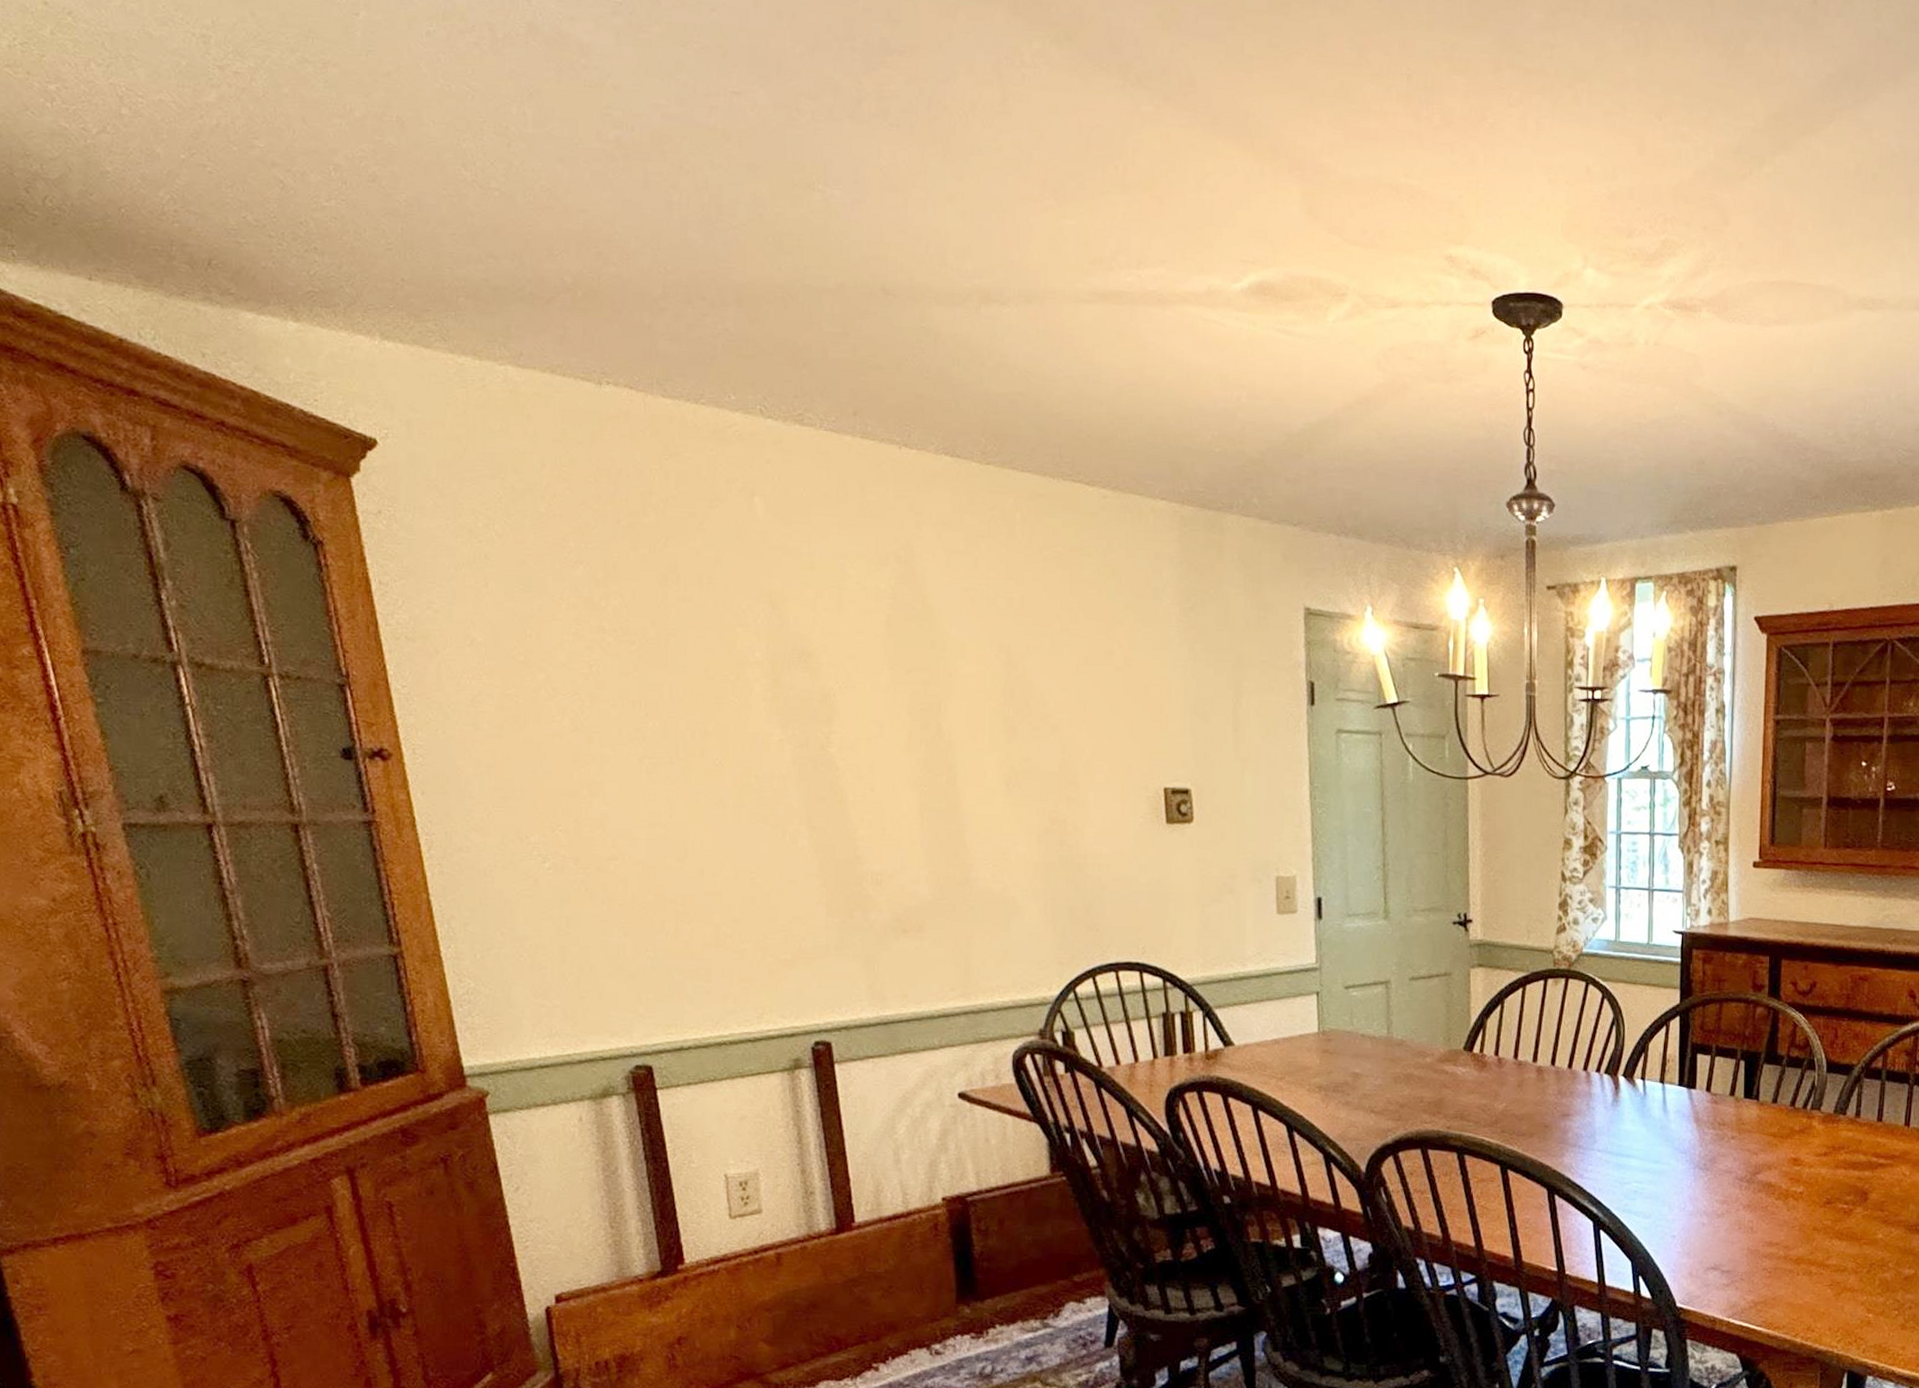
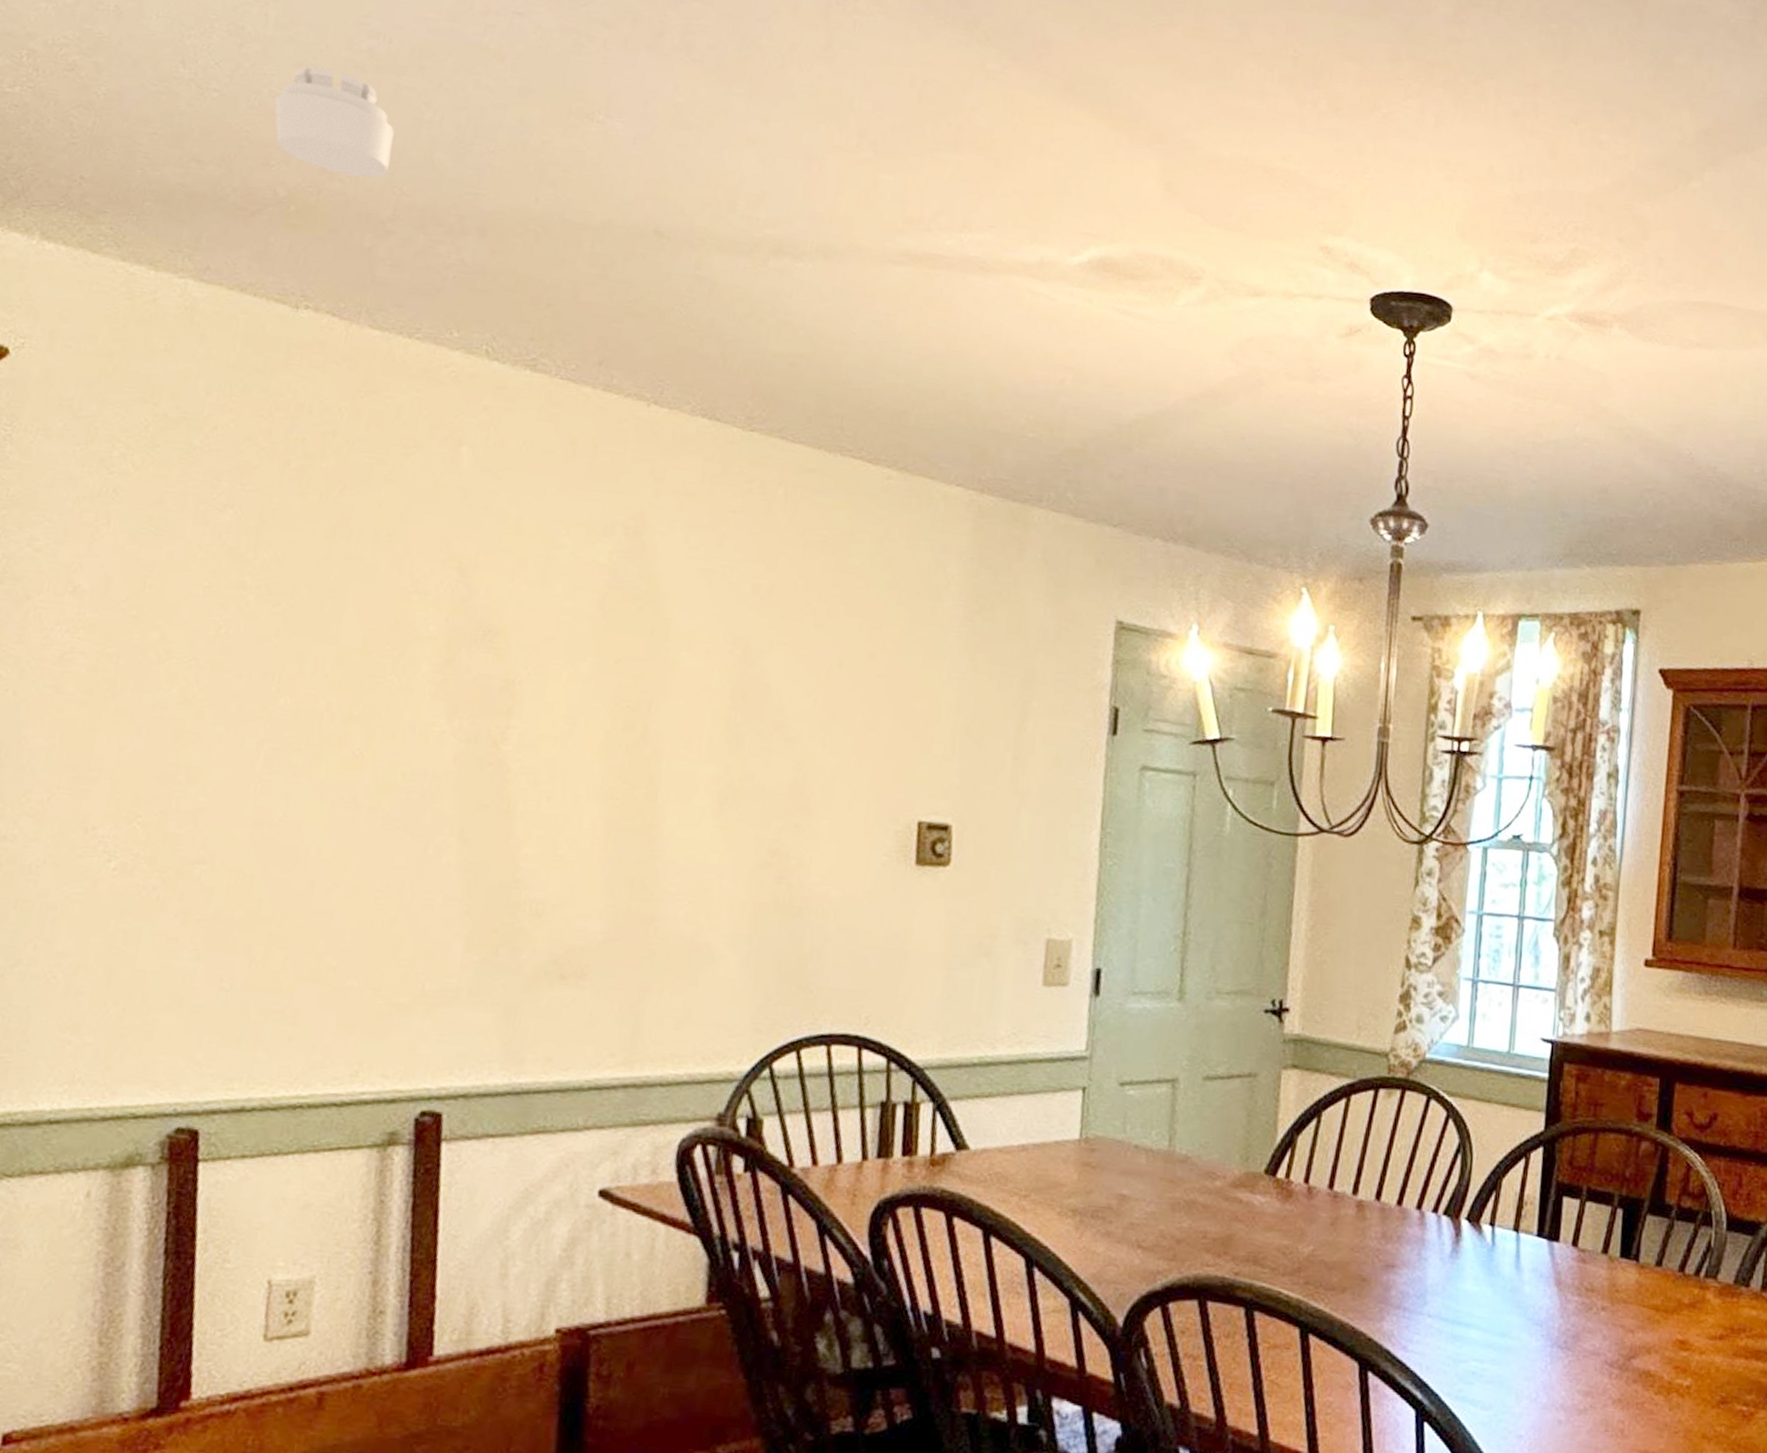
smoke detector: none [547,159,652,260] -> present [274,65,394,178]

